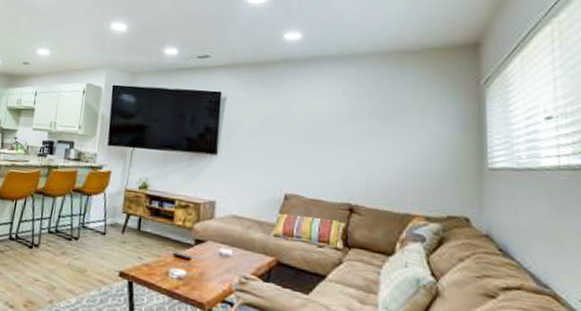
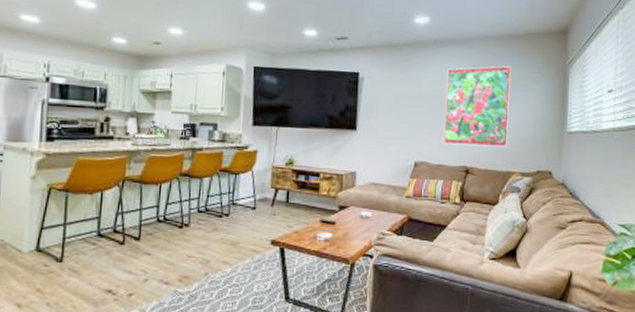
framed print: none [320,85,404,184] -> present [444,66,511,148]

